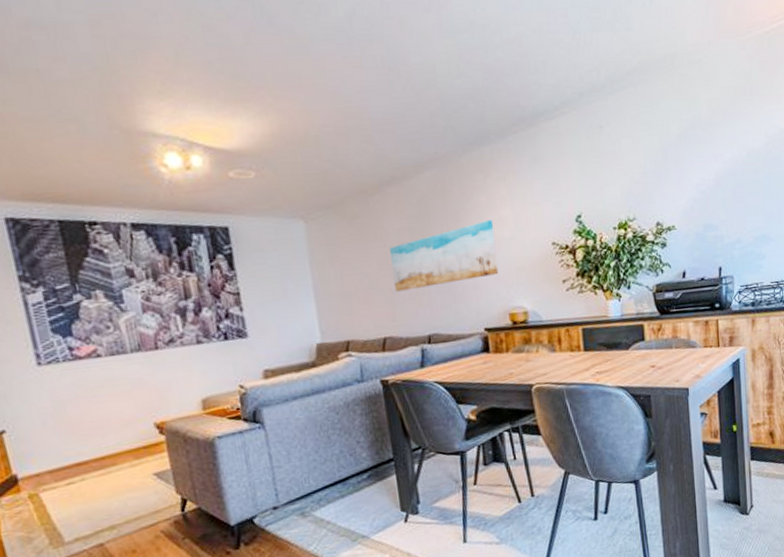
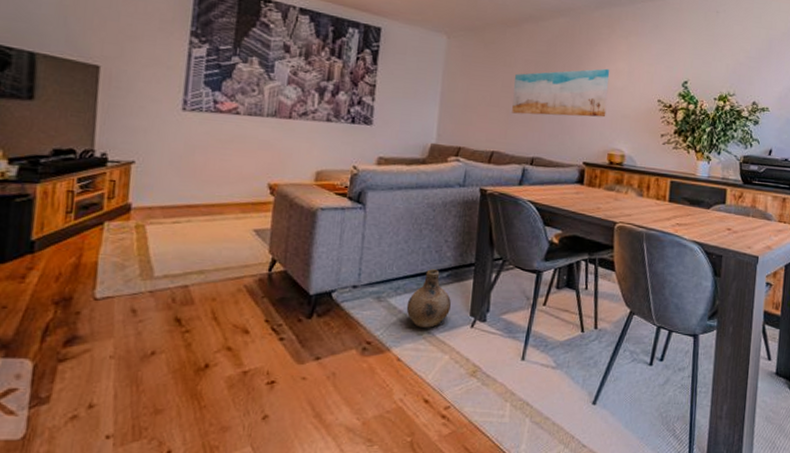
ceramic jug: none [333,473,379,534] -> present [406,269,451,328]

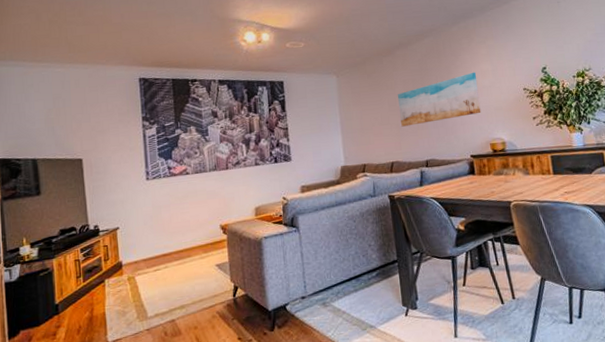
ceramic jug: present [406,269,451,328] -> none [348,271,385,323]

